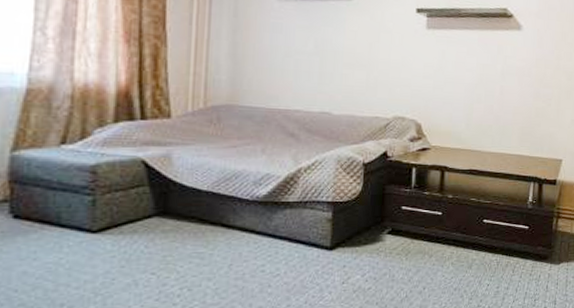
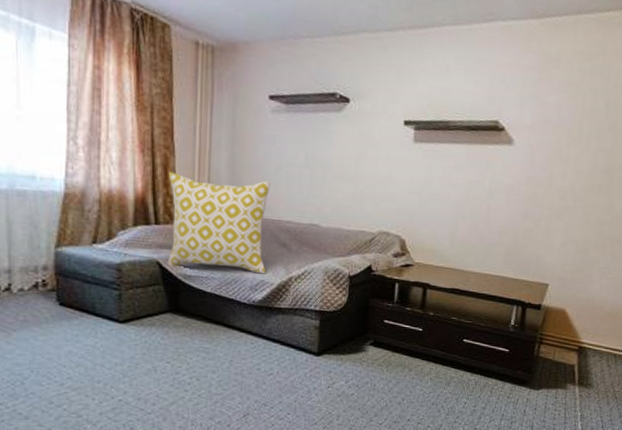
pillow: none [154,63,277,167] -> present [167,172,271,275]

